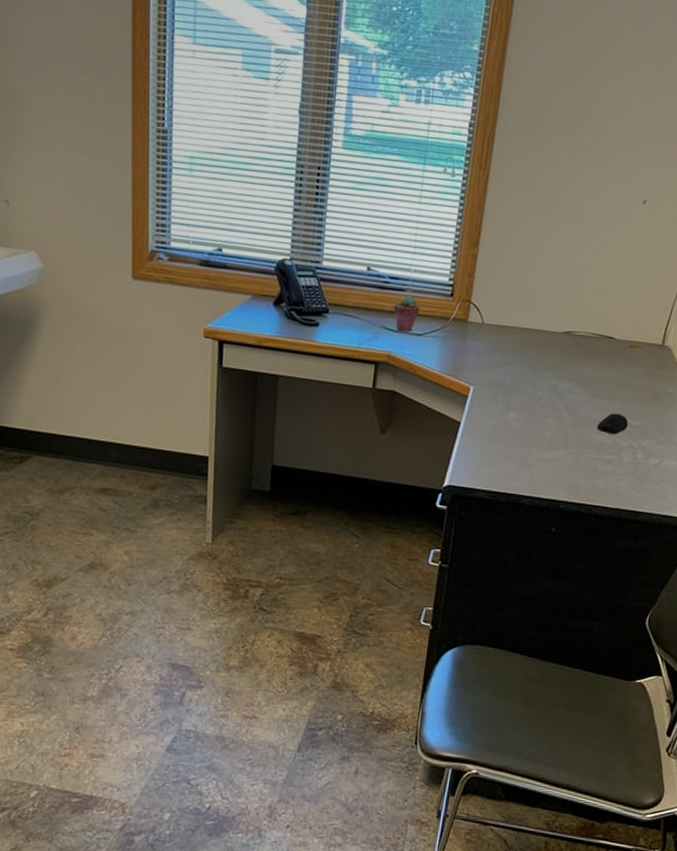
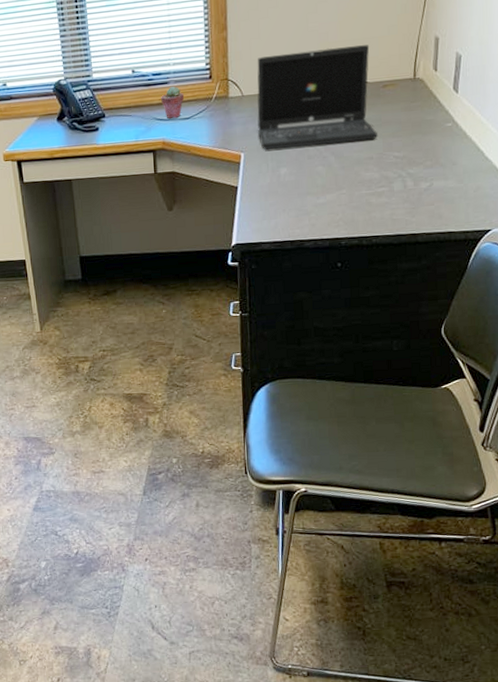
laptop: none [492,285,624,402] -> present [257,45,377,151]
computer mouse: present [596,413,629,434] -> none [364,149,394,169]

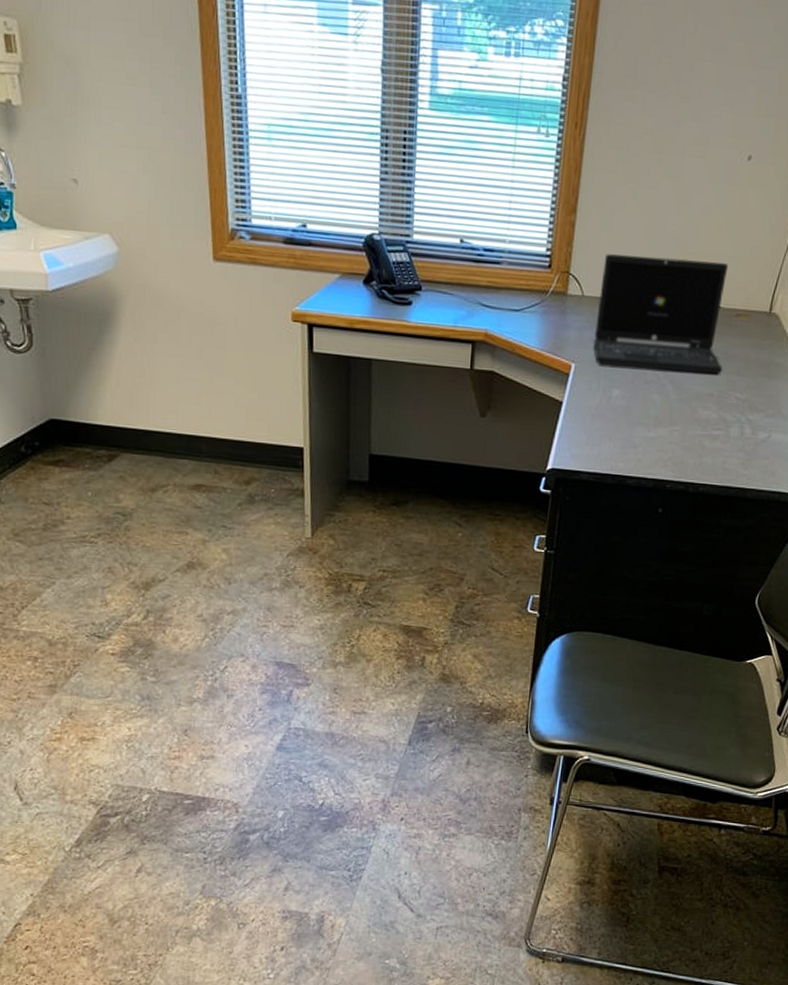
potted succulent: present [161,86,185,118] -> none [489,268,517,307]

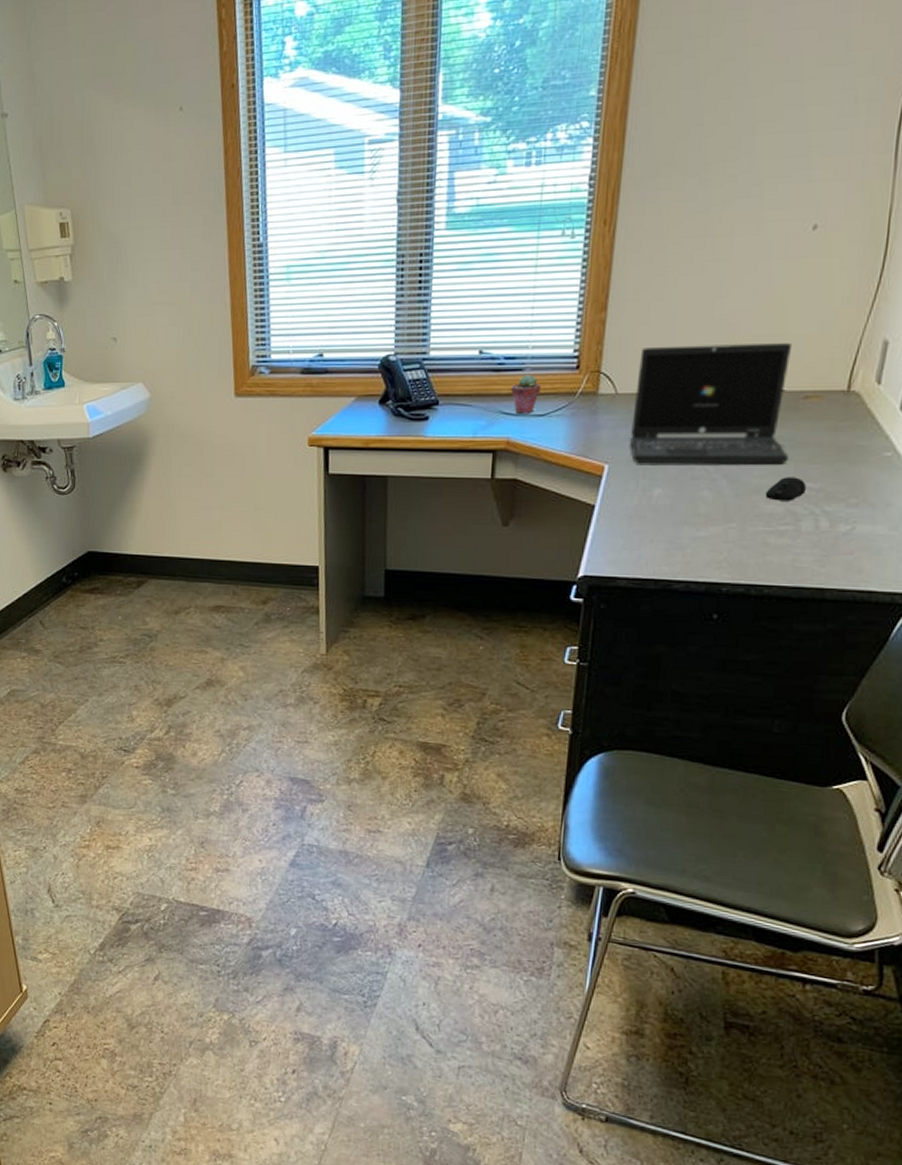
potted succulent: none [489,268,517,307] -> present [511,374,542,413]
computer mouse: none [703,386,736,409] -> present [765,477,807,501]

